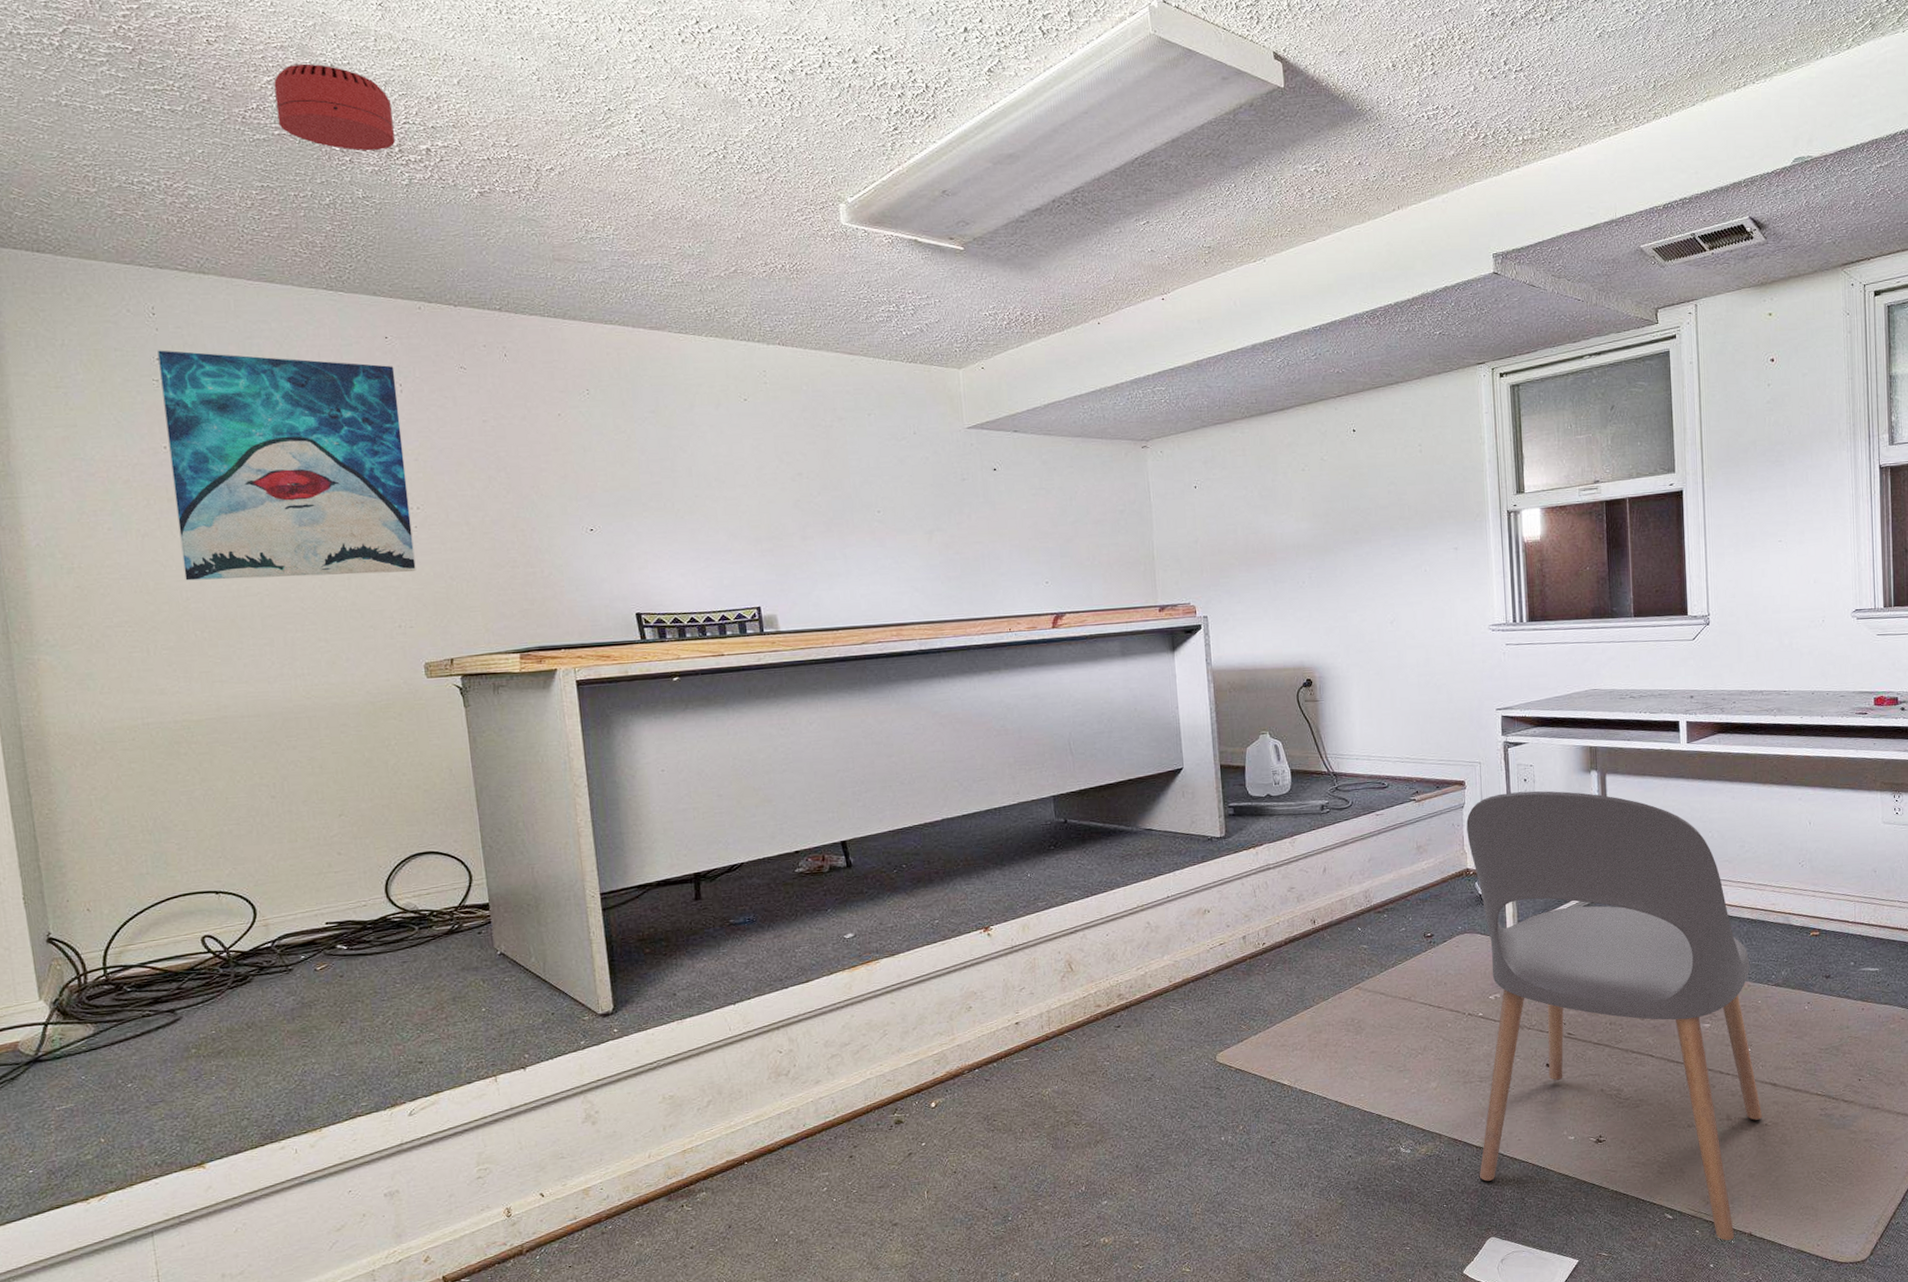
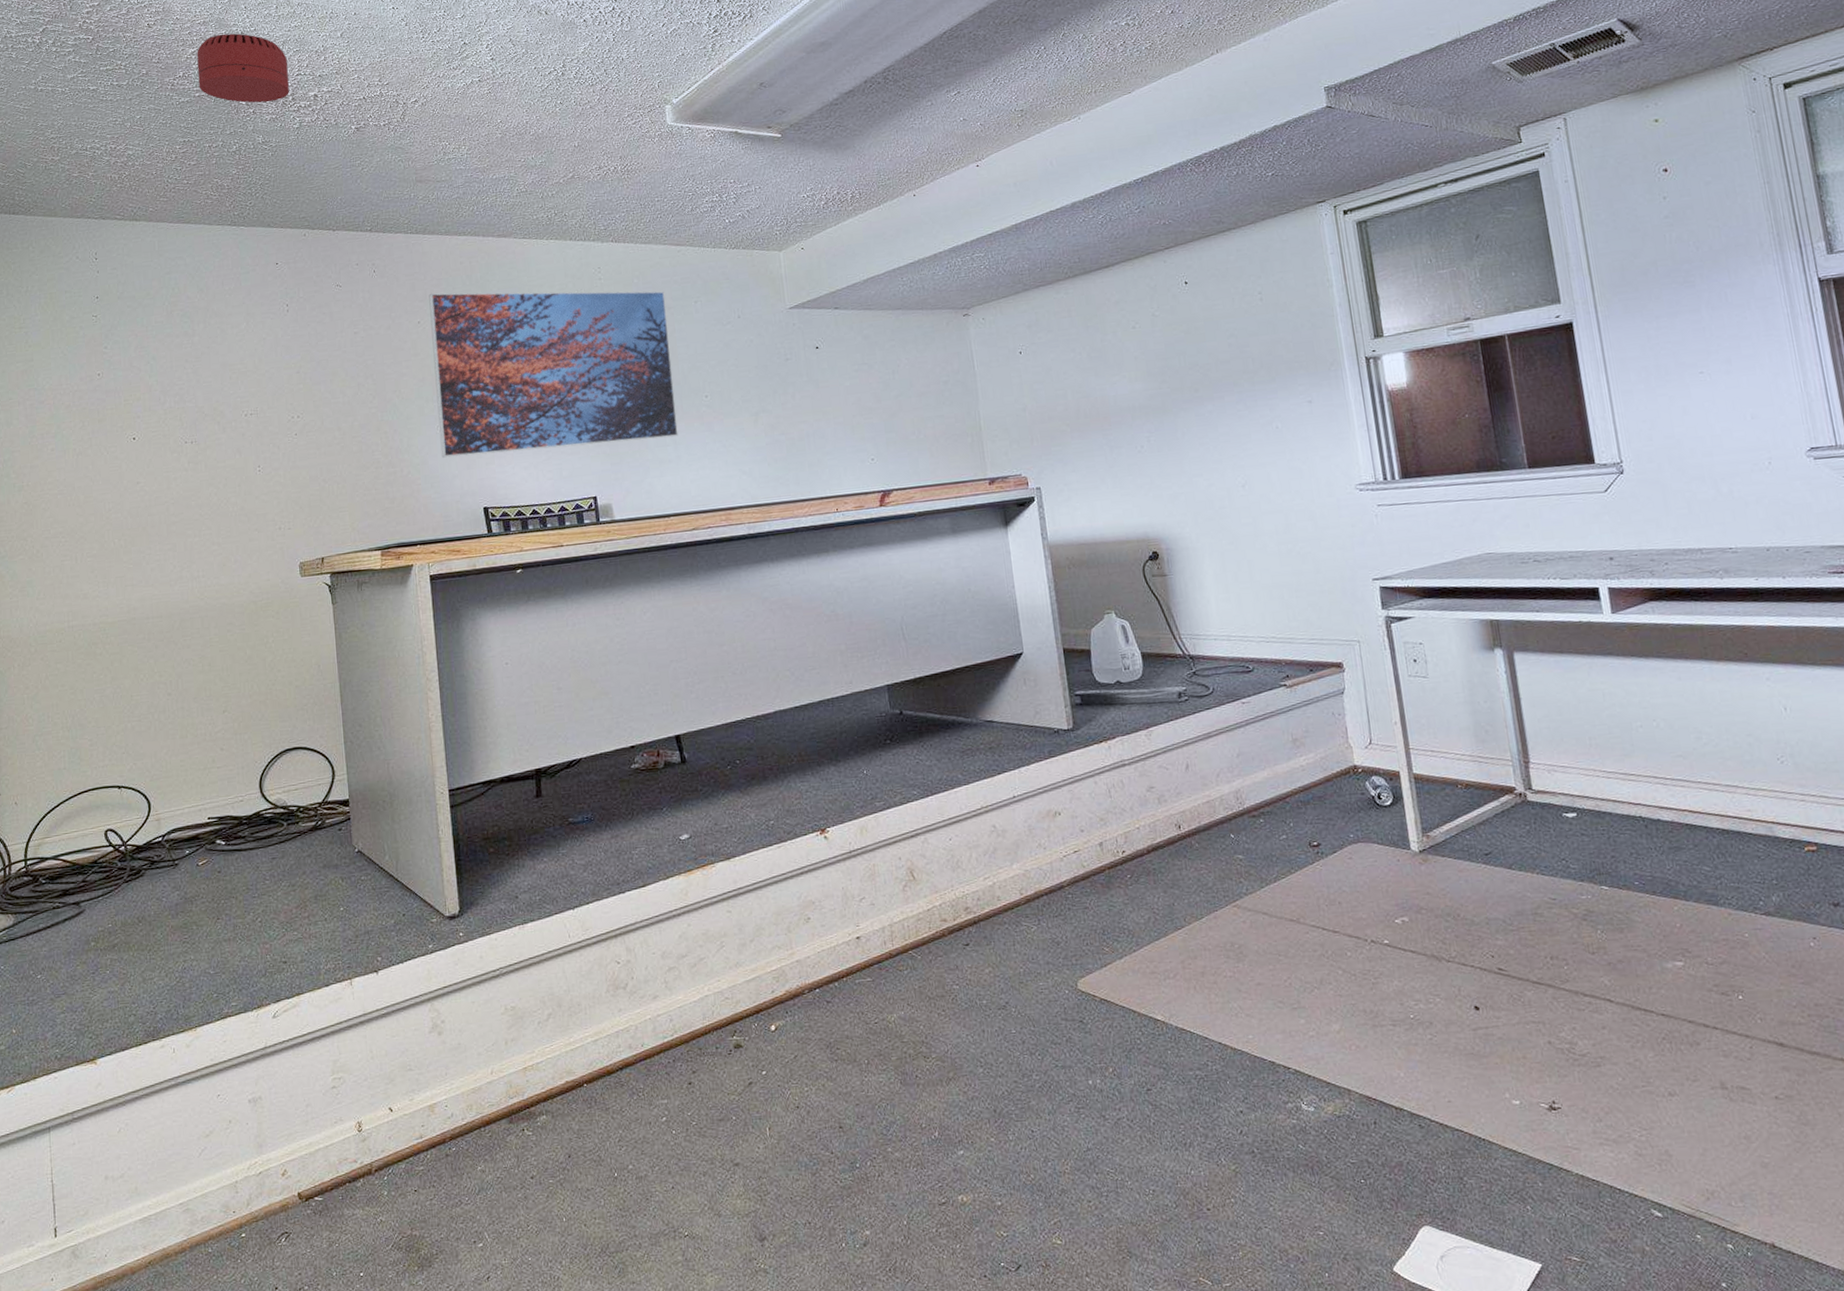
wall art: present [157,350,416,581] -> none [98,288,295,493]
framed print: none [570,384,849,560] -> present [429,291,678,458]
chair: present [1466,791,1763,1241] -> none [1348,673,1770,1252]

